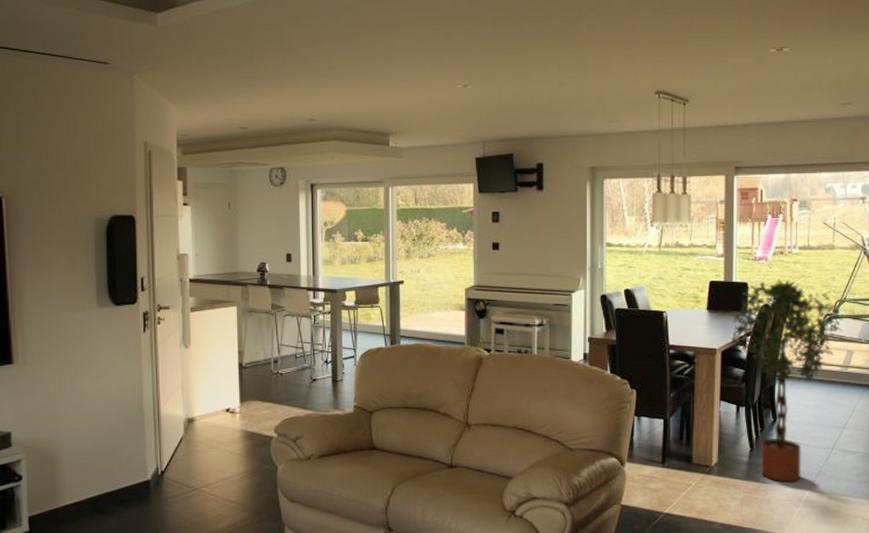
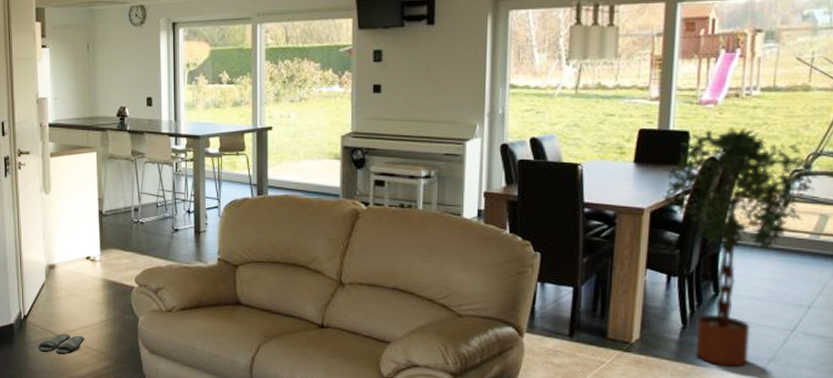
slippers: none [176,487,224,508] -> present [38,333,85,354]

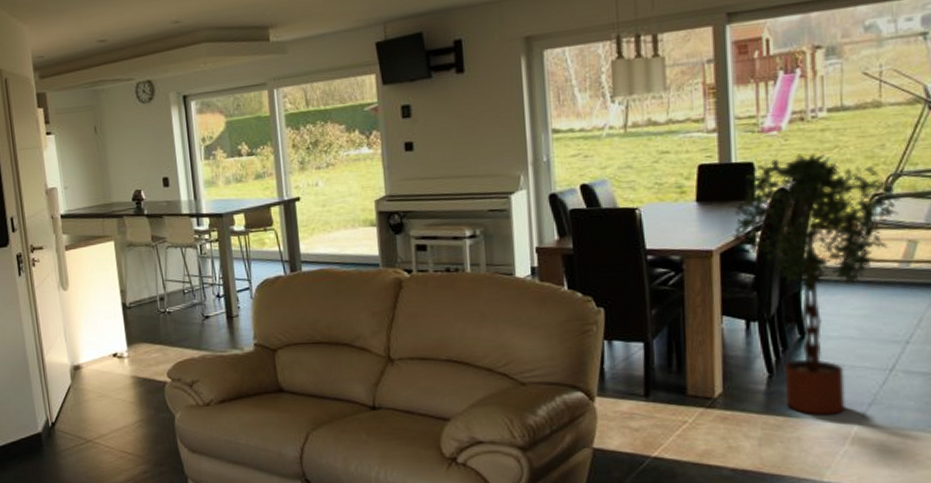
slippers: present [38,333,85,354] -> none [69,438,119,461]

